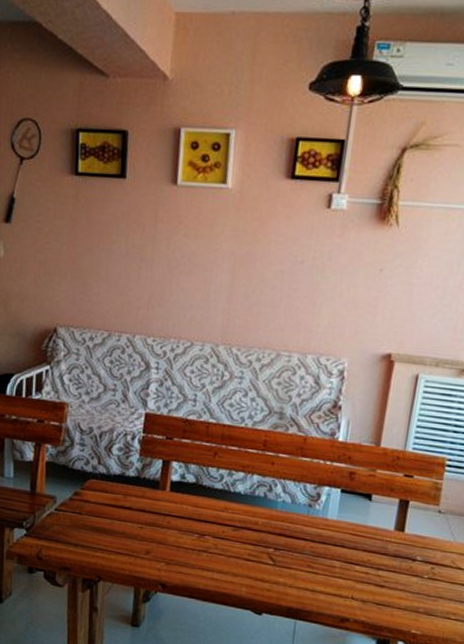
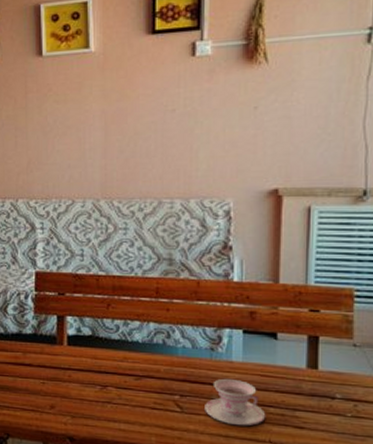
teacup: none [296,534,352,582] -> present [205,378,266,426]

